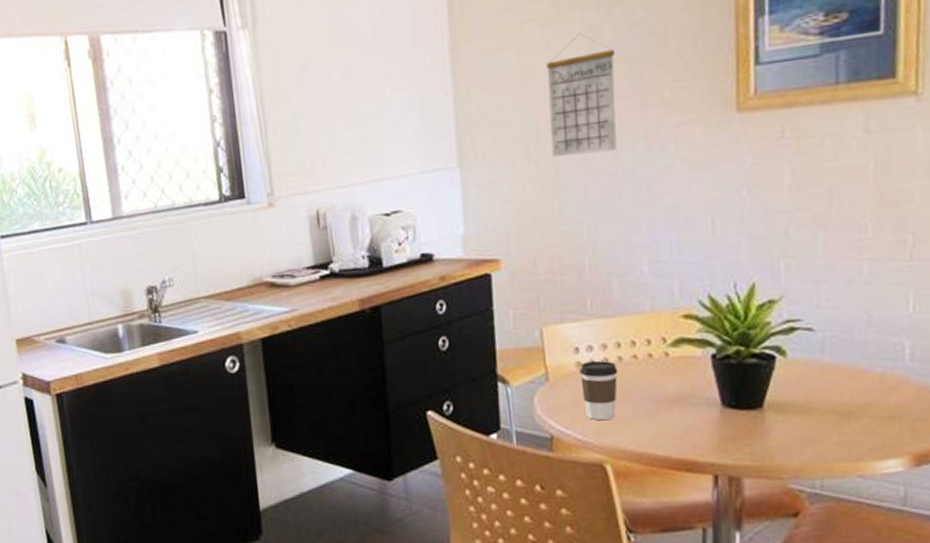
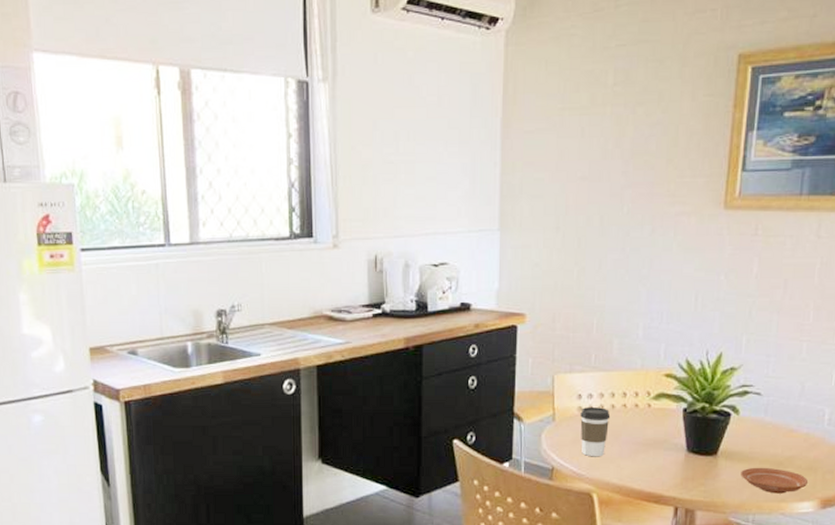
calendar: present [546,34,617,158] -> none [576,126,635,231]
plate: none [797,418,893,452] -> present [741,467,809,494]

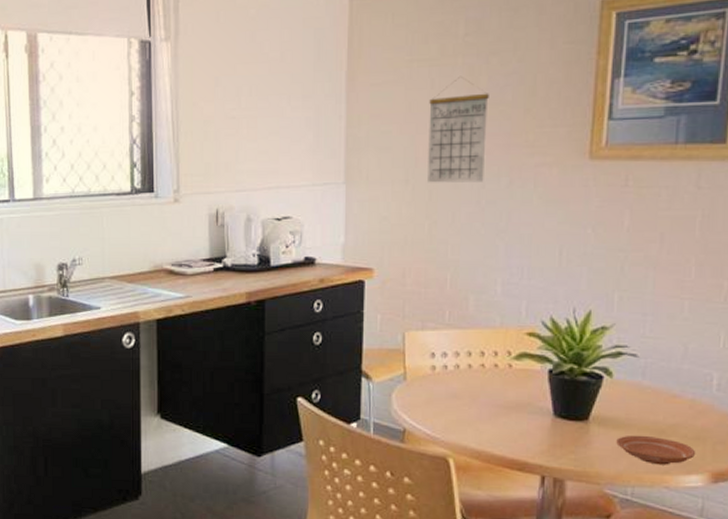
calendar: none [576,126,635,231] -> present [426,77,489,183]
coffee cup: present [580,406,611,457] -> none [434,365,467,420]

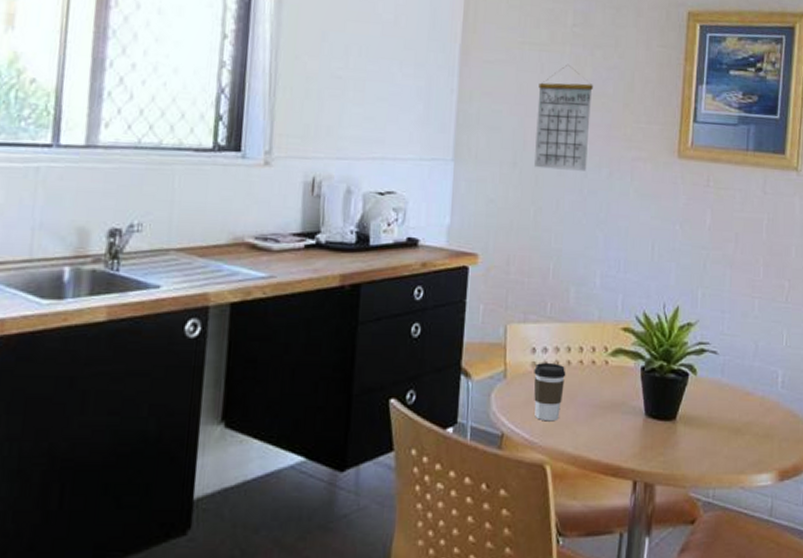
coffee cup: none [434,365,467,420] -> present [534,362,566,422]
plate: present [616,435,696,465] -> none [700,434,766,464]

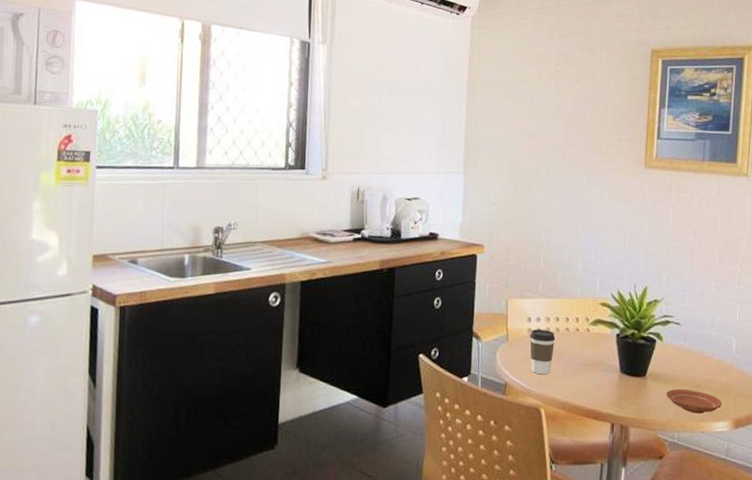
calendar: present [533,65,593,171] -> none [526,96,573,180]
plate: none [700,434,766,464] -> present [666,388,723,414]

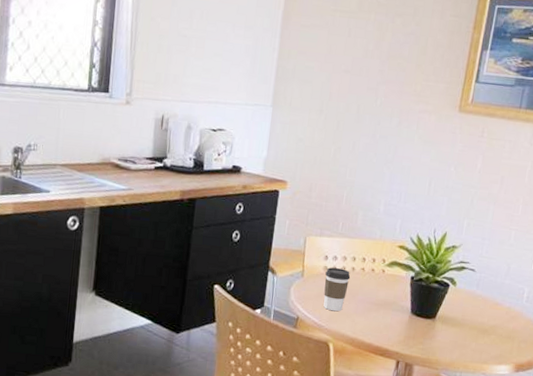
plate: present [666,388,723,414] -> none [453,332,507,357]

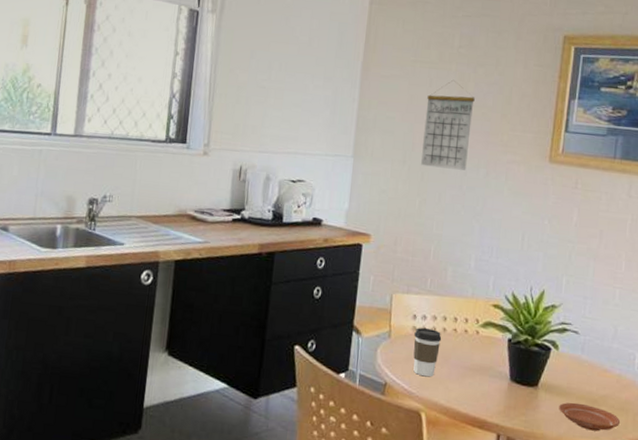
calendar: none [336,30,392,120] -> present [420,80,475,171]
plate: none [453,332,507,357] -> present [559,402,621,432]

